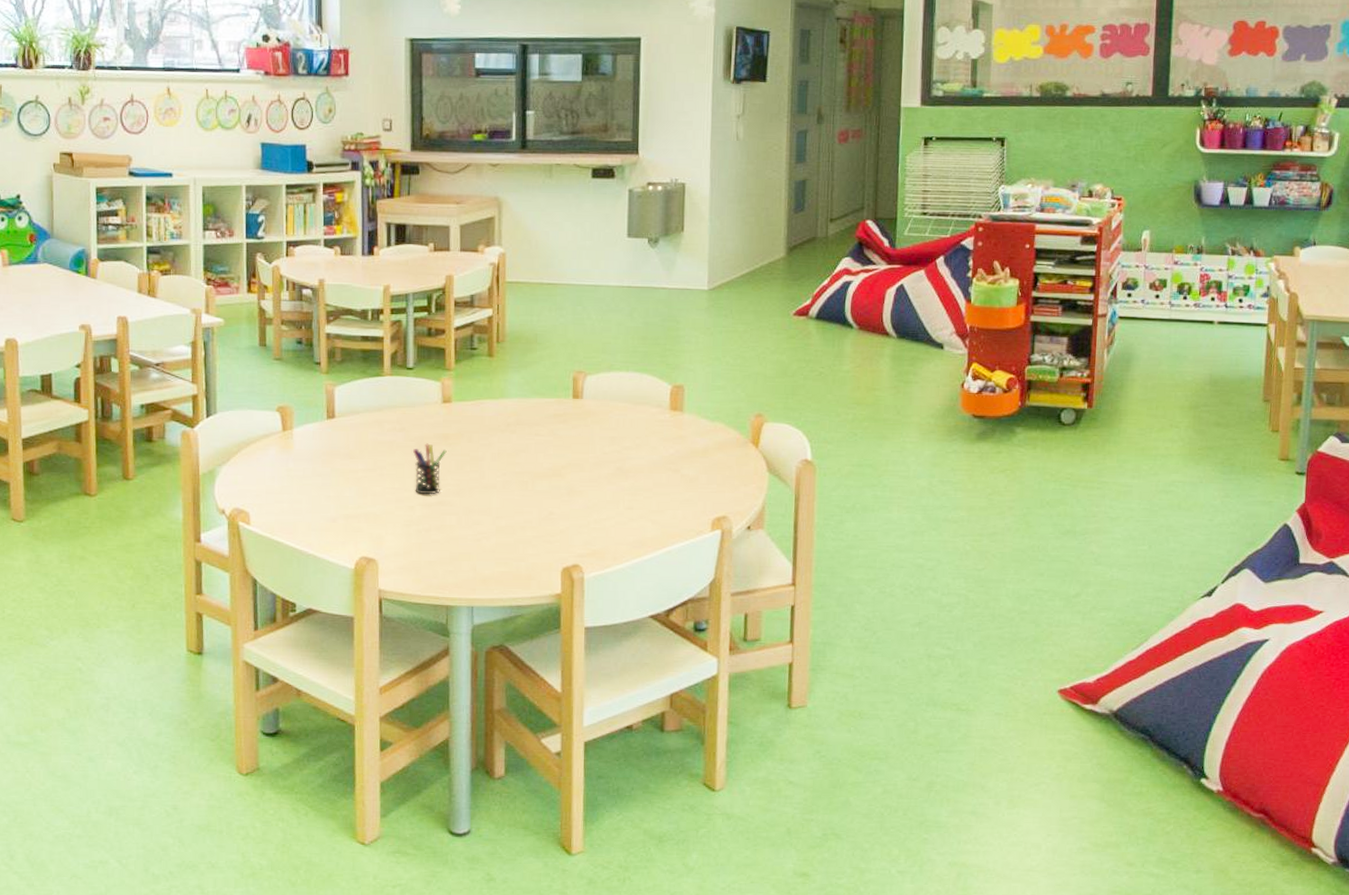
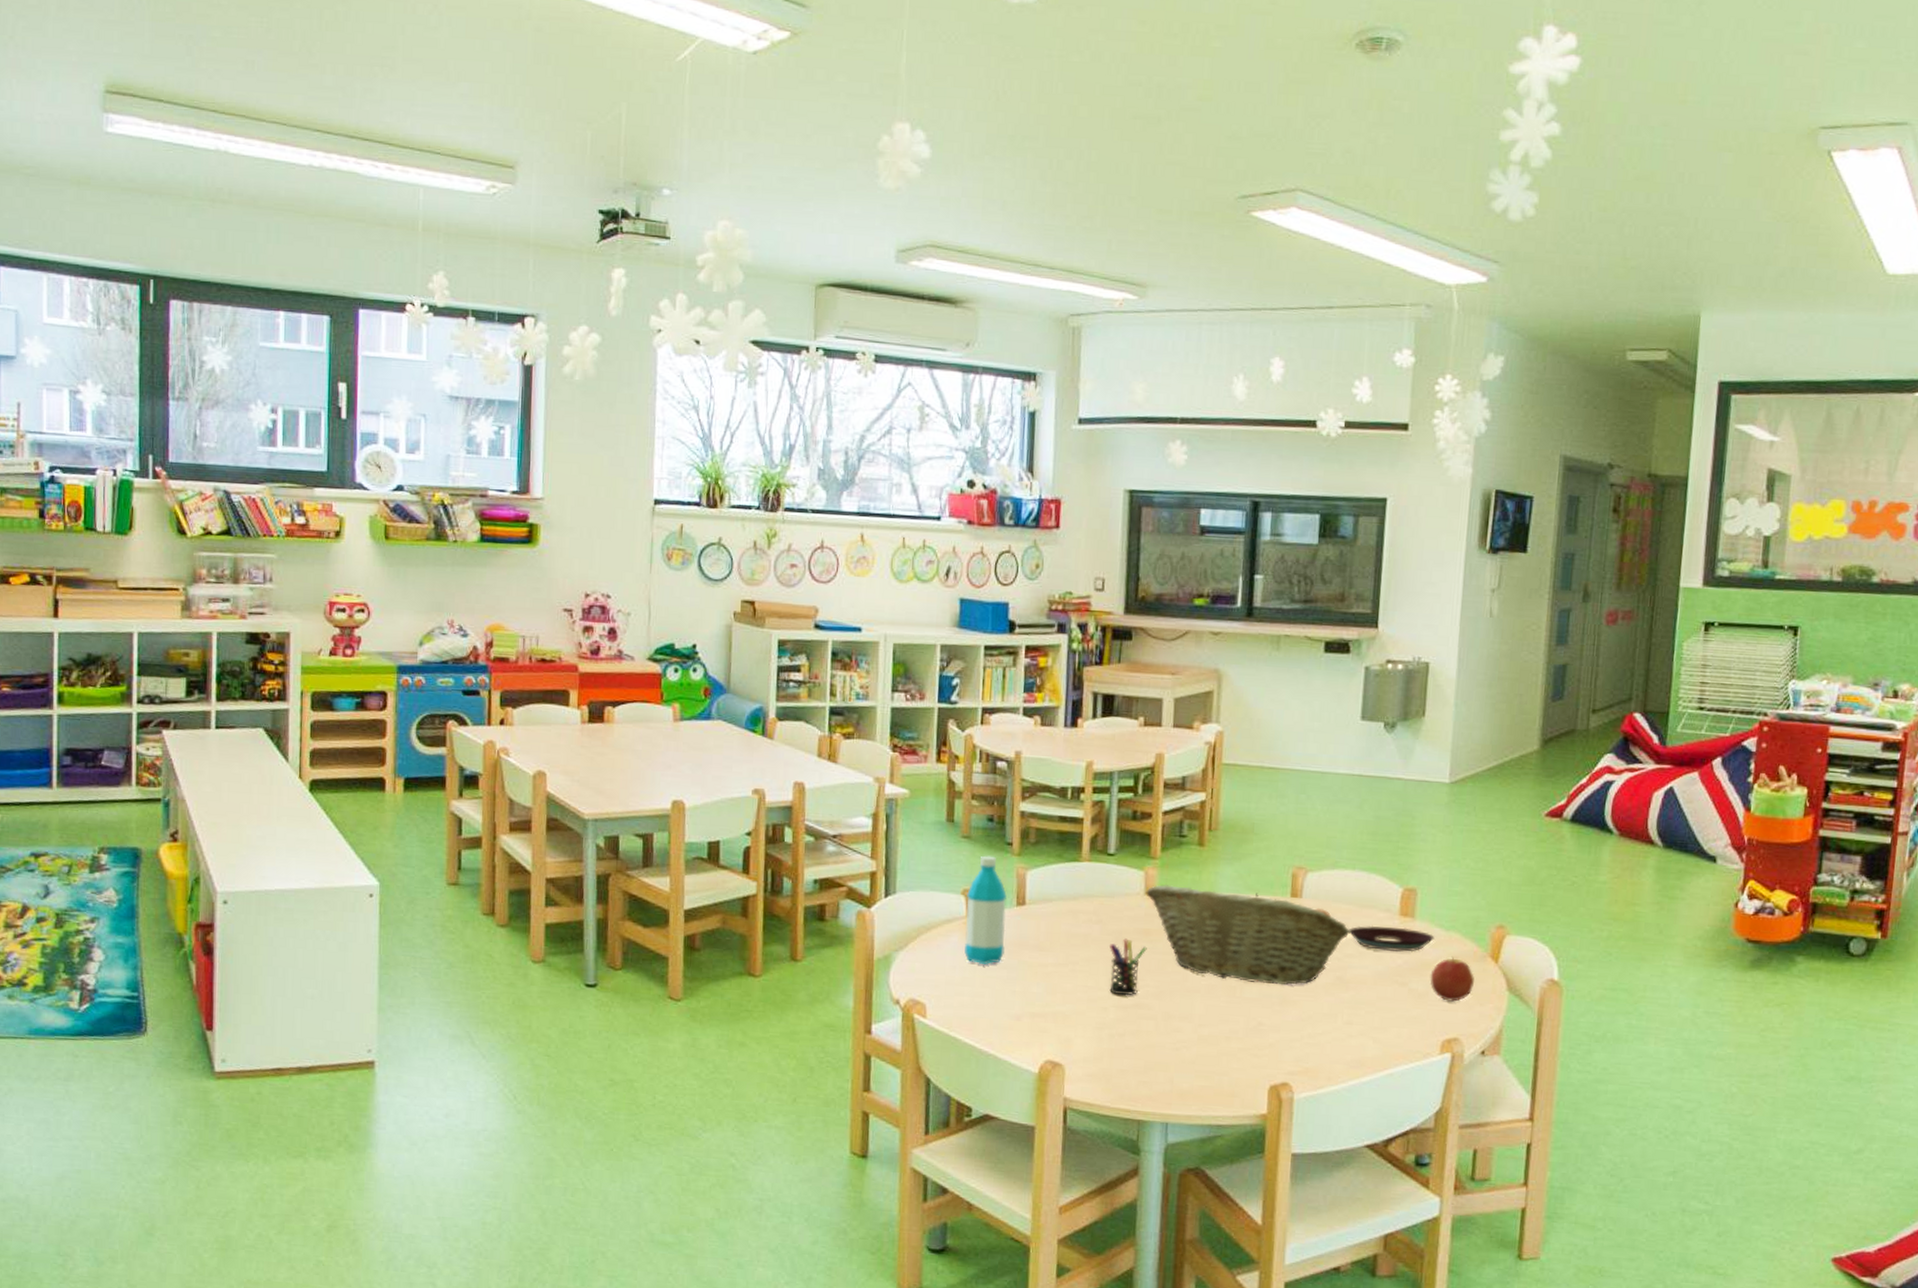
water bottle: none [281,375,318,474] -> present [964,855,1007,965]
fruit basket: none [443,393,628,477] -> present [1146,884,1352,985]
plate: none [626,420,702,442] -> present [1349,925,1435,952]
apple: none [699,444,738,484] -> present [1430,956,1474,1002]

